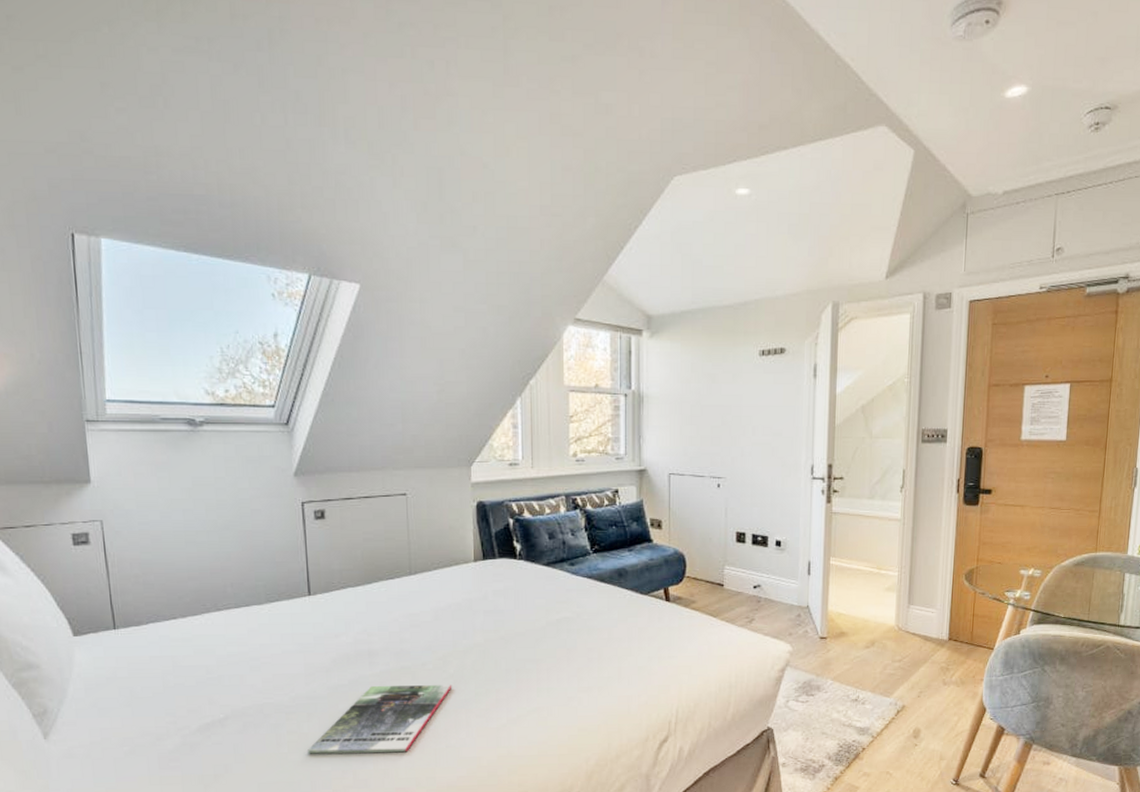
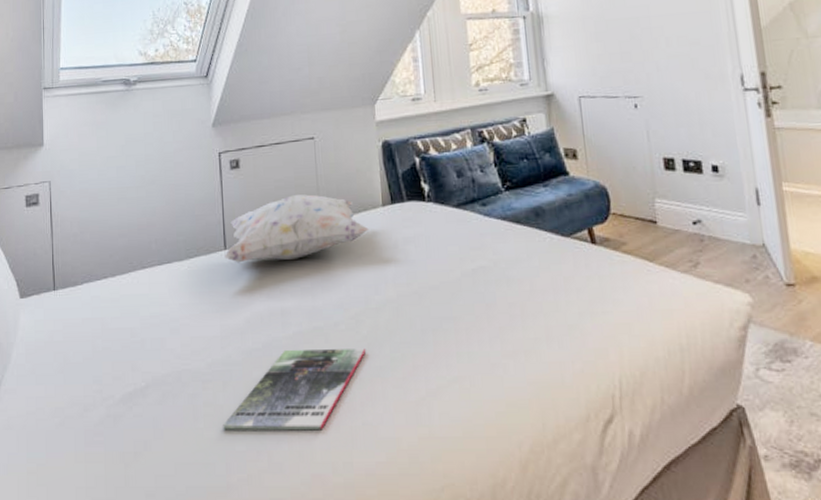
decorative pillow: none [307,546,460,608] -> present [223,194,369,263]

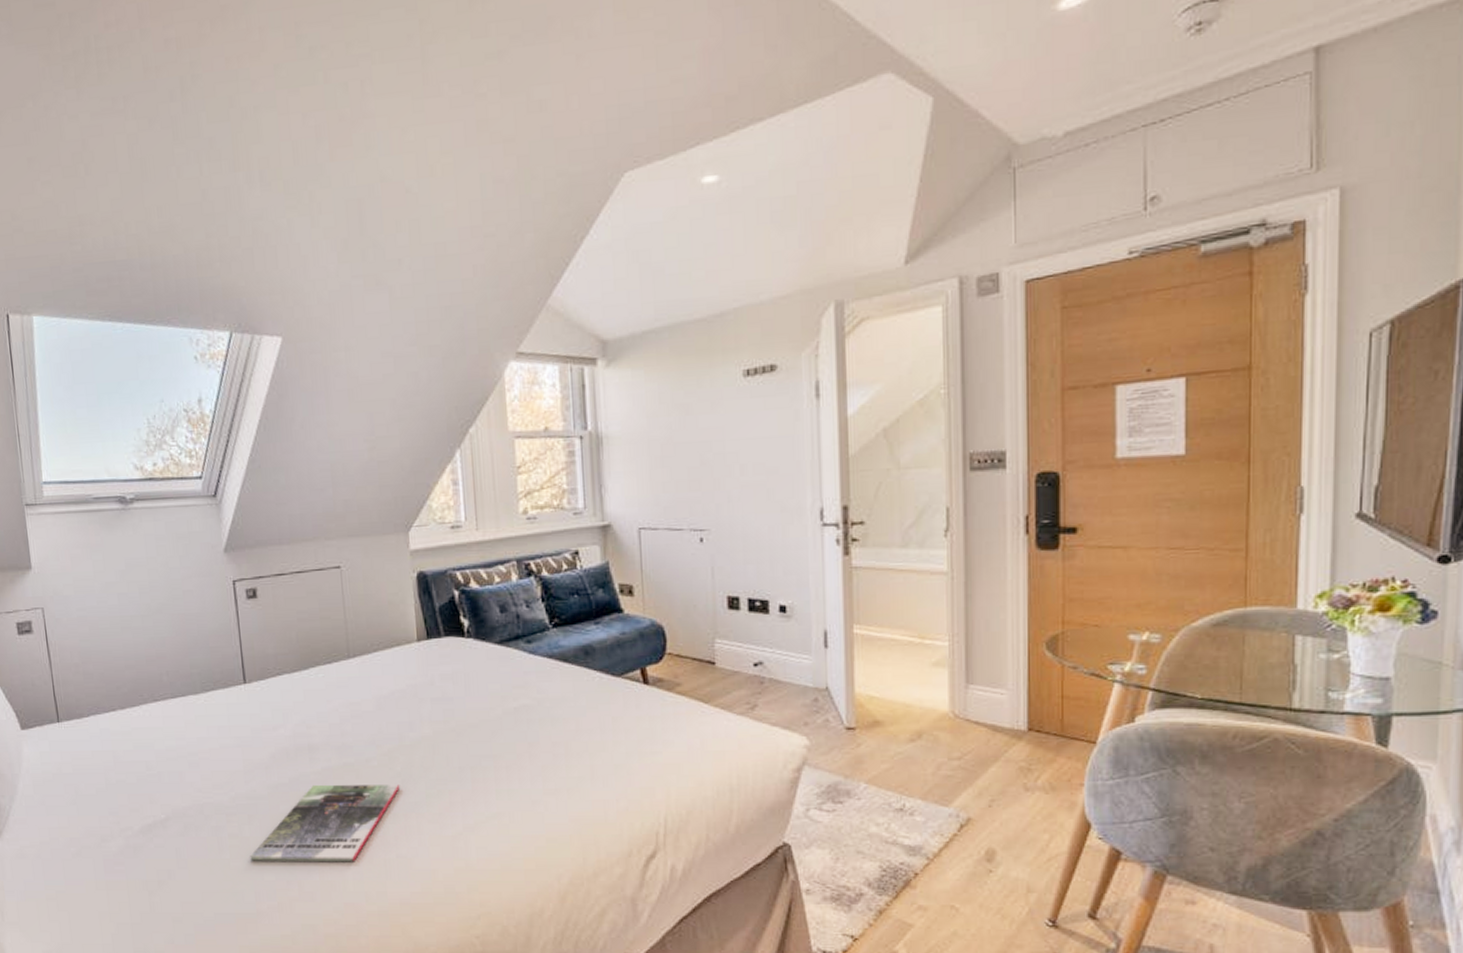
decorative pillow: present [223,194,369,263] -> none [243,626,403,698]

